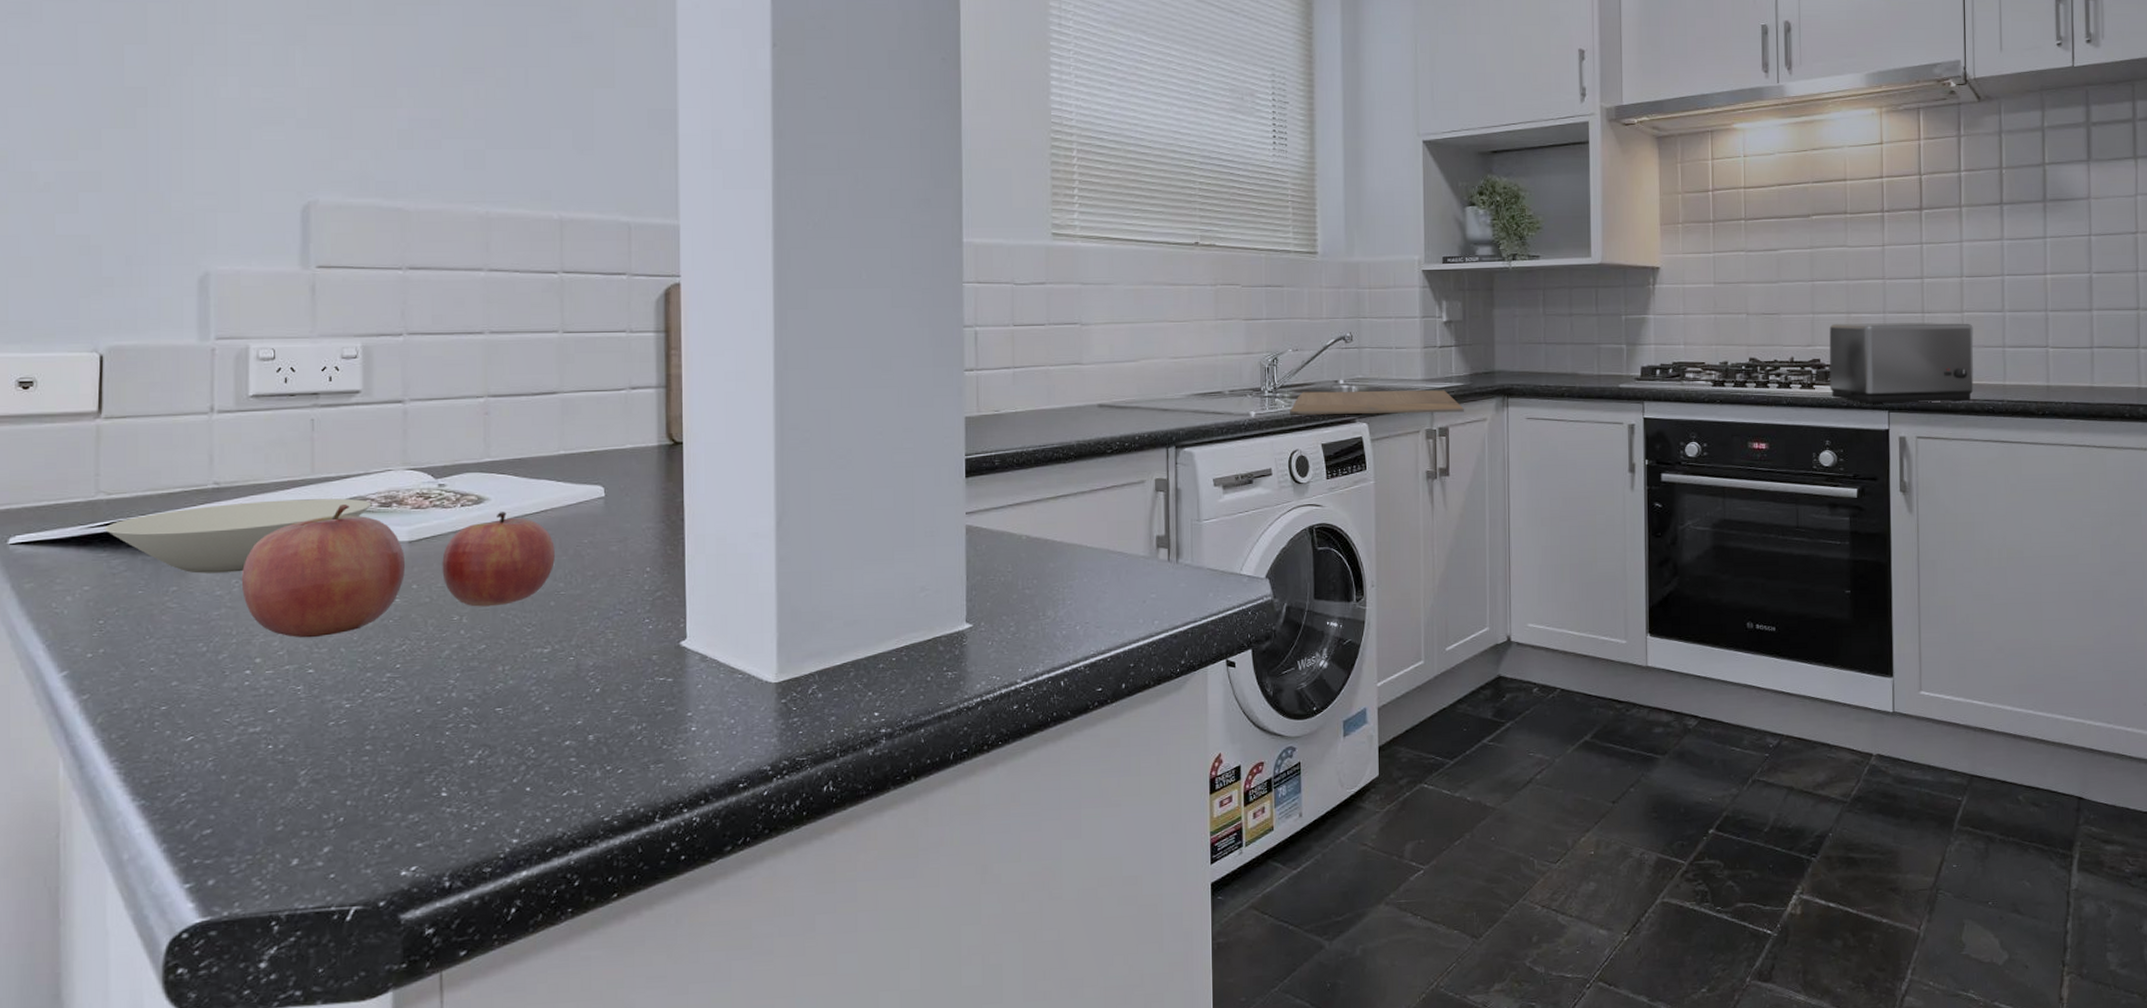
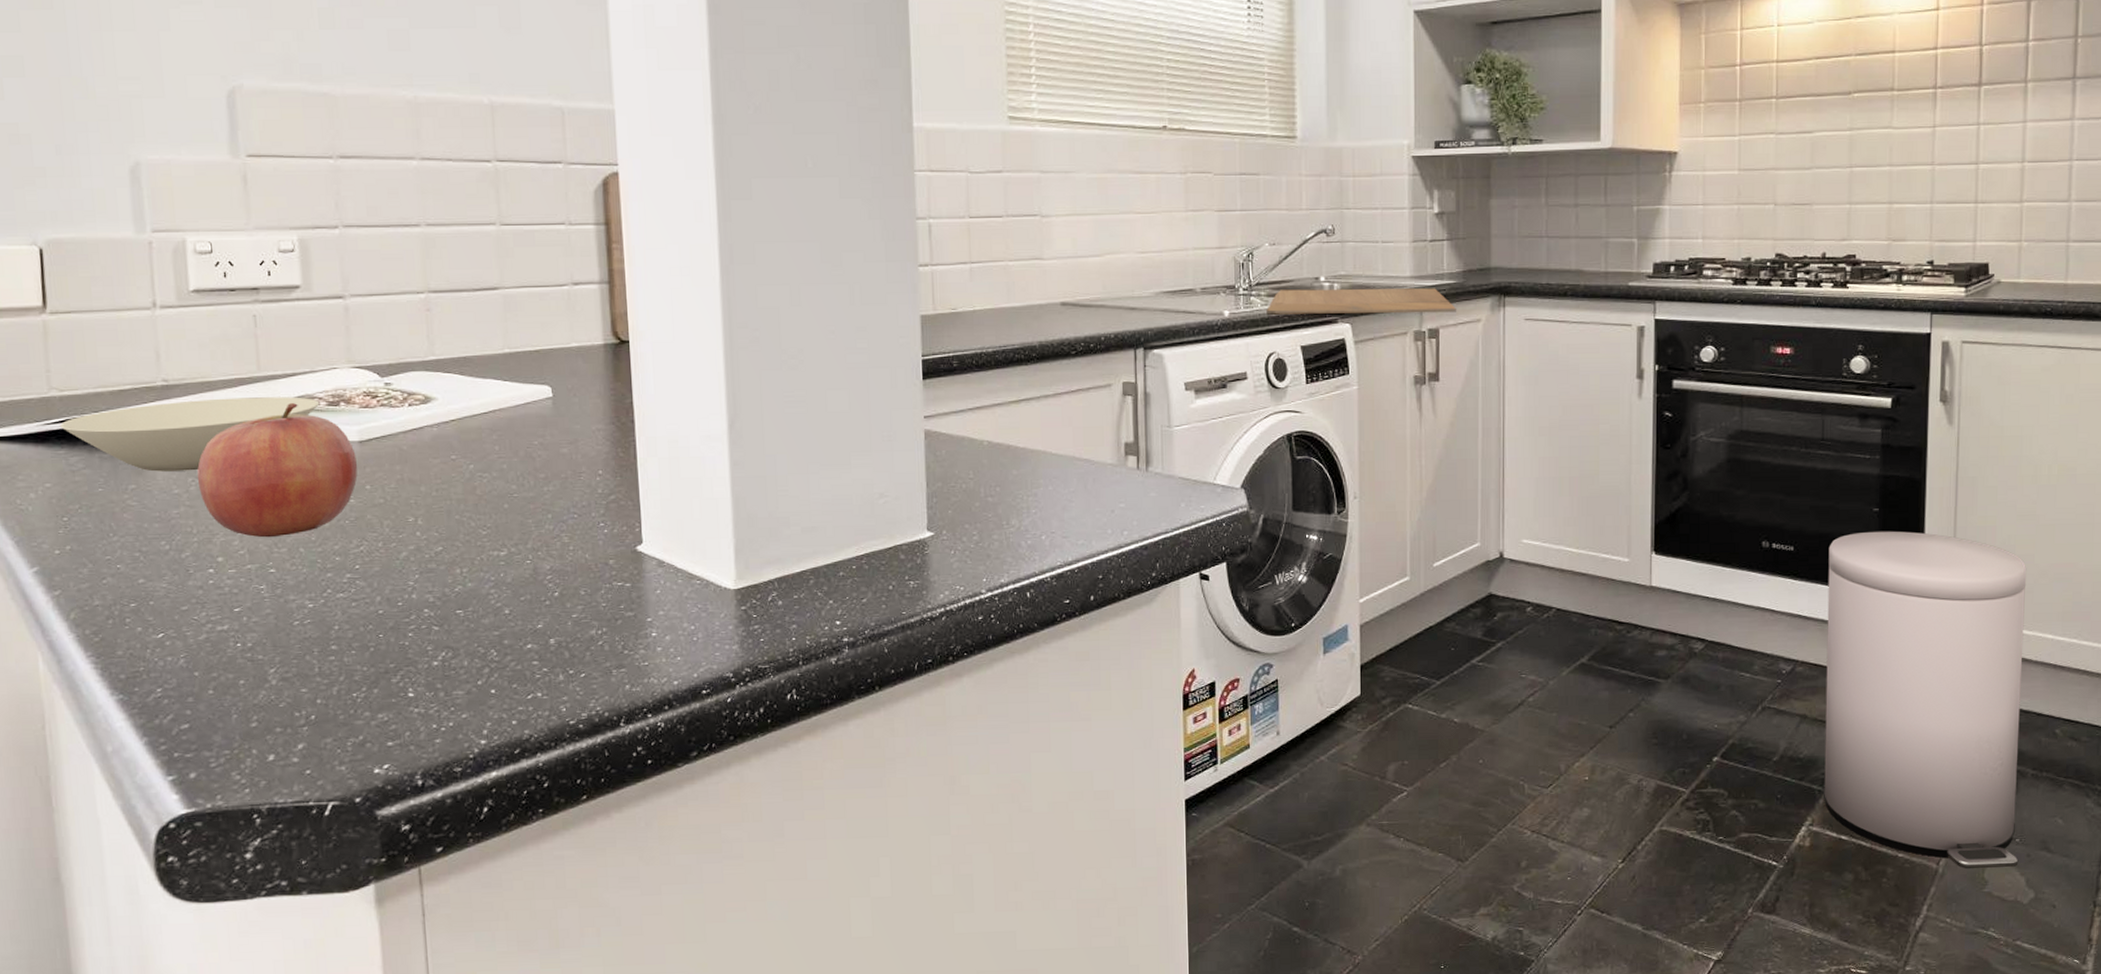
fruit: present [442,512,555,607] -> none [393,412,506,509]
pedal bin: none [1807,611,1992,933] -> present [1823,531,2027,870]
toaster: present [1829,322,1974,404] -> none [1865,213,2033,305]

